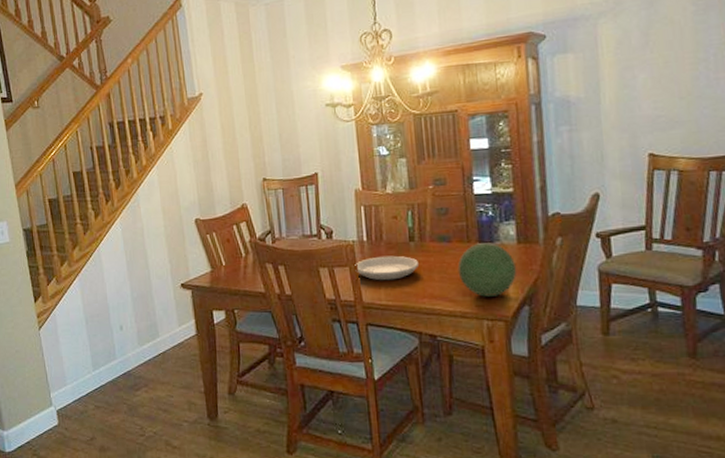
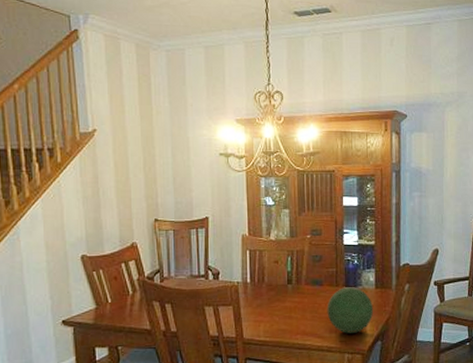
plate: present [355,255,418,281] -> none [238,296,294,319]

